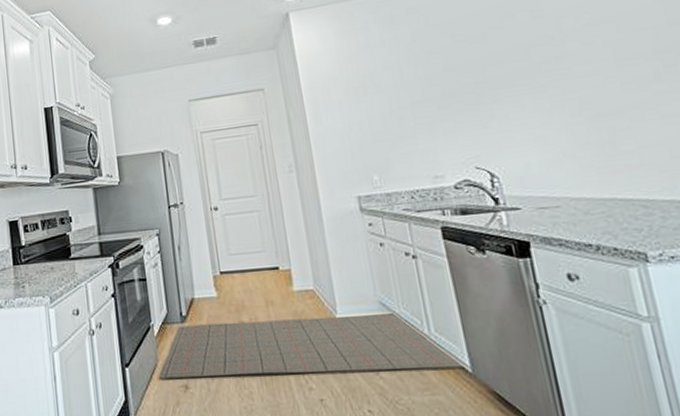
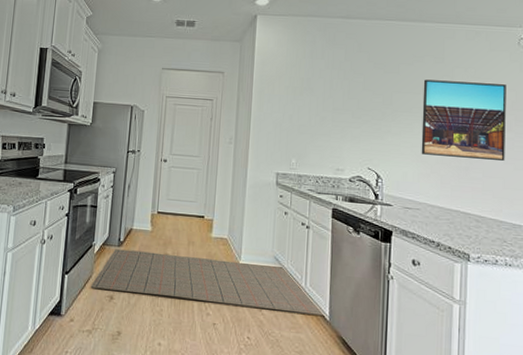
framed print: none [522,23,663,136] -> present [421,79,506,161]

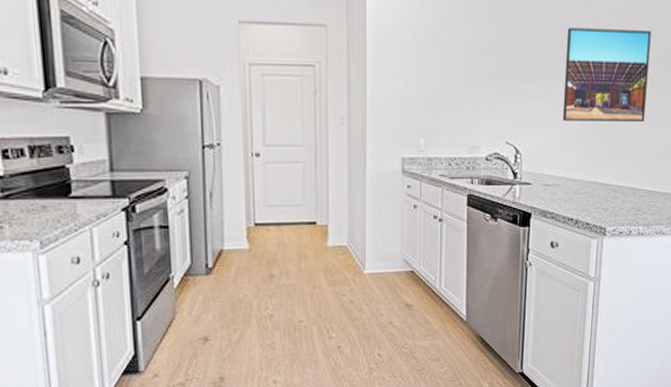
rug: present [90,249,323,316] -> none [175,270,460,332]

